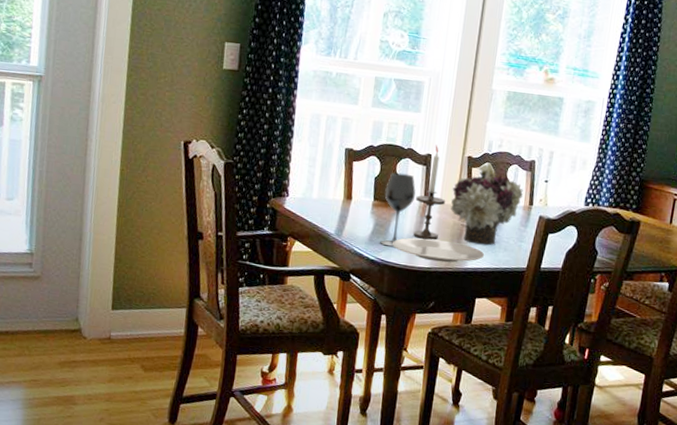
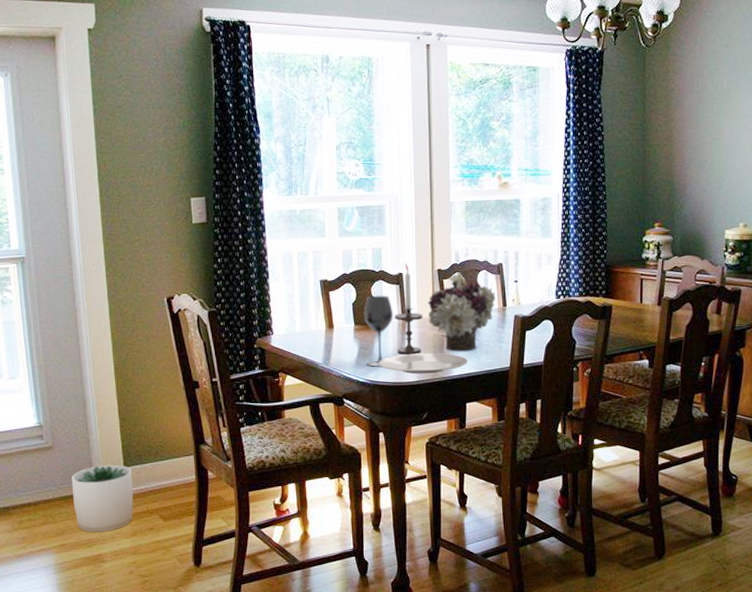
planter: none [53,304,119,374] -> present [71,465,134,532]

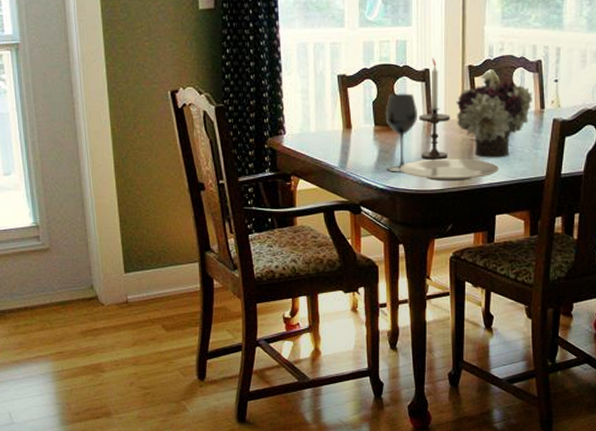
planter: present [71,465,134,532] -> none [69,270,135,340]

